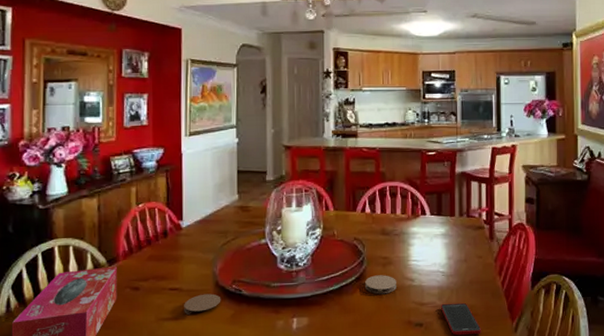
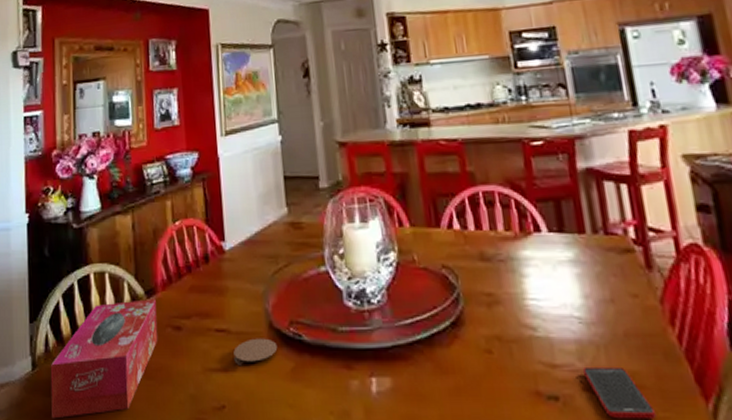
coaster: present [365,275,396,295] -> none [464,319,512,349]

